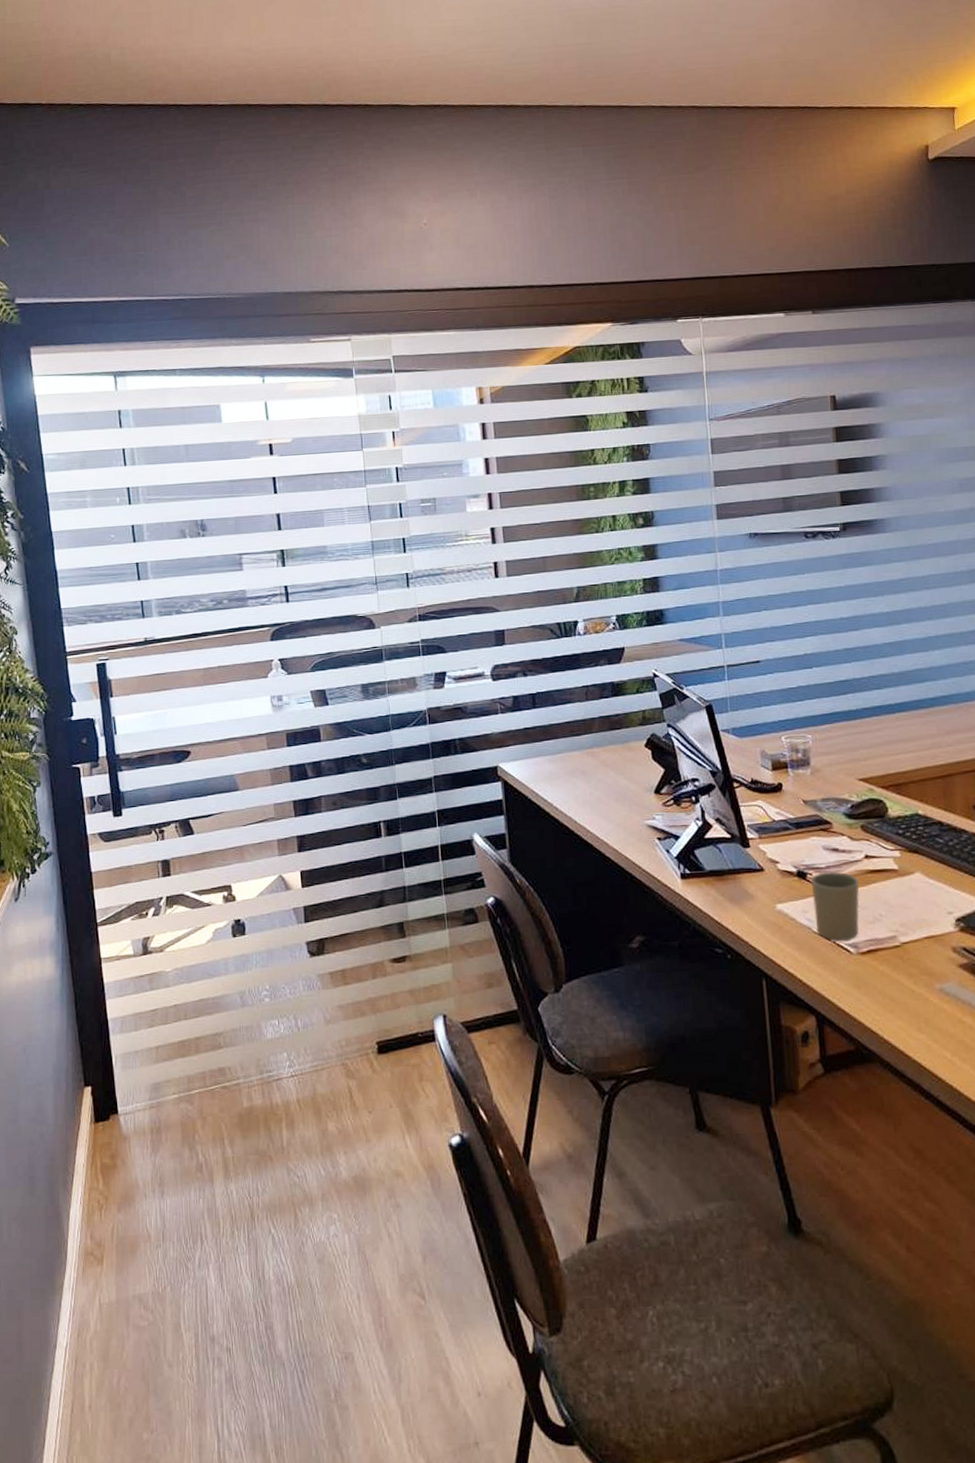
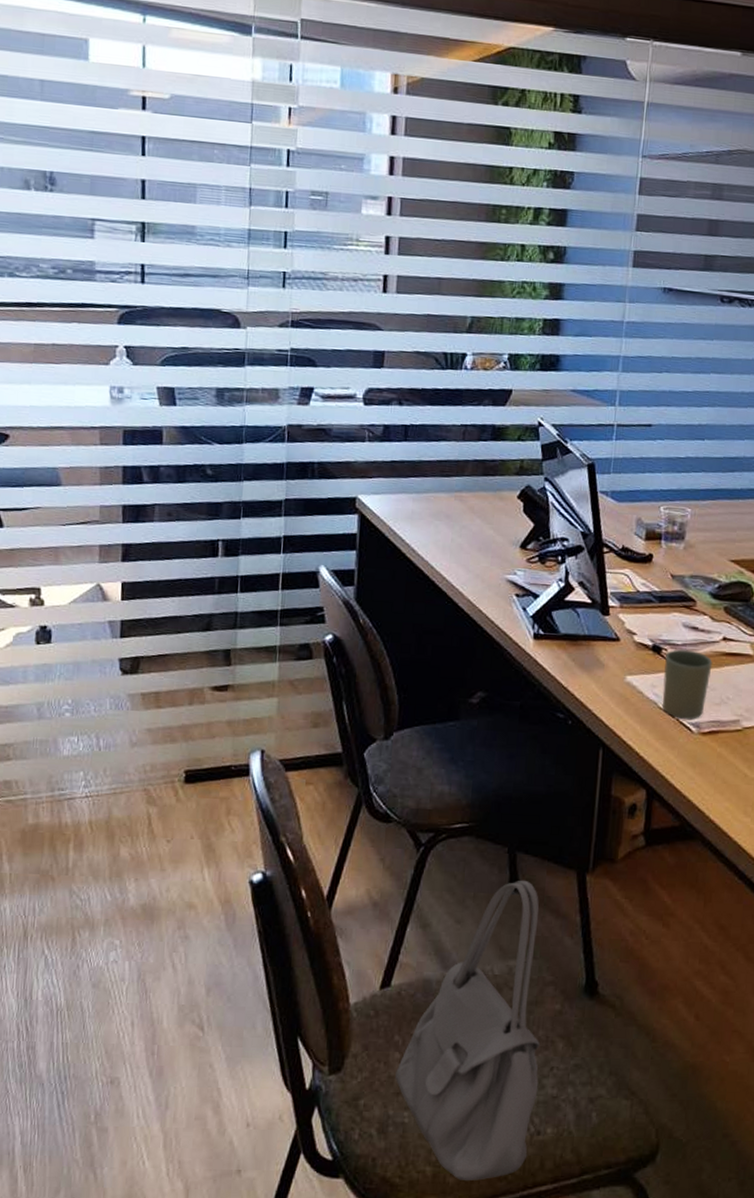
handbag: none [614,1119,759,1442] -> present [395,880,540,1182]

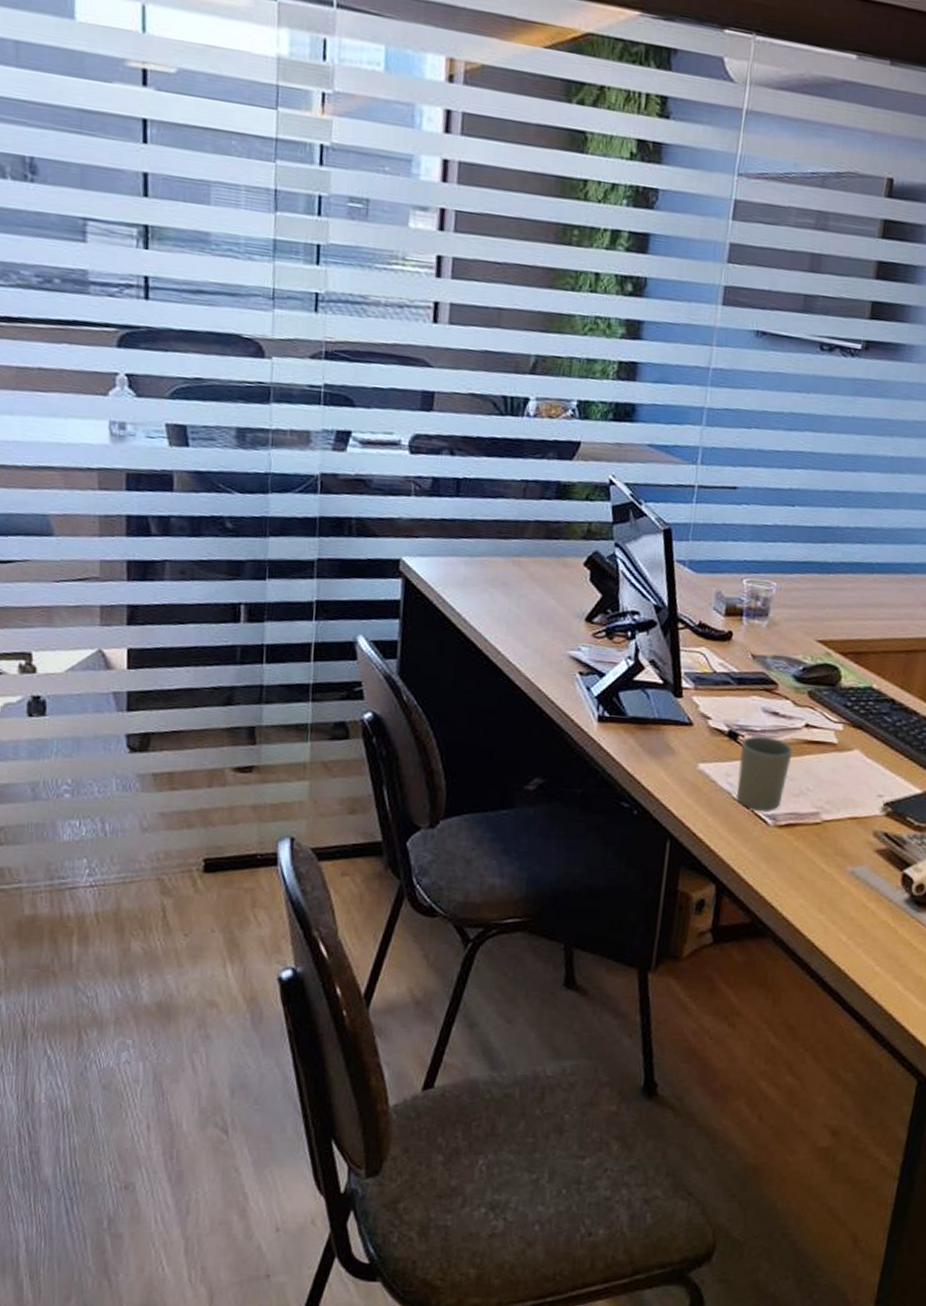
handbag: present [395,880,540,1182] -> none [438,978,597,1283]

